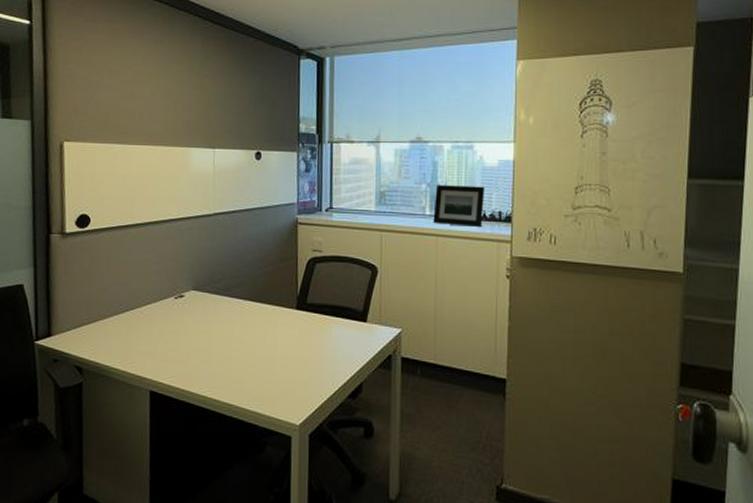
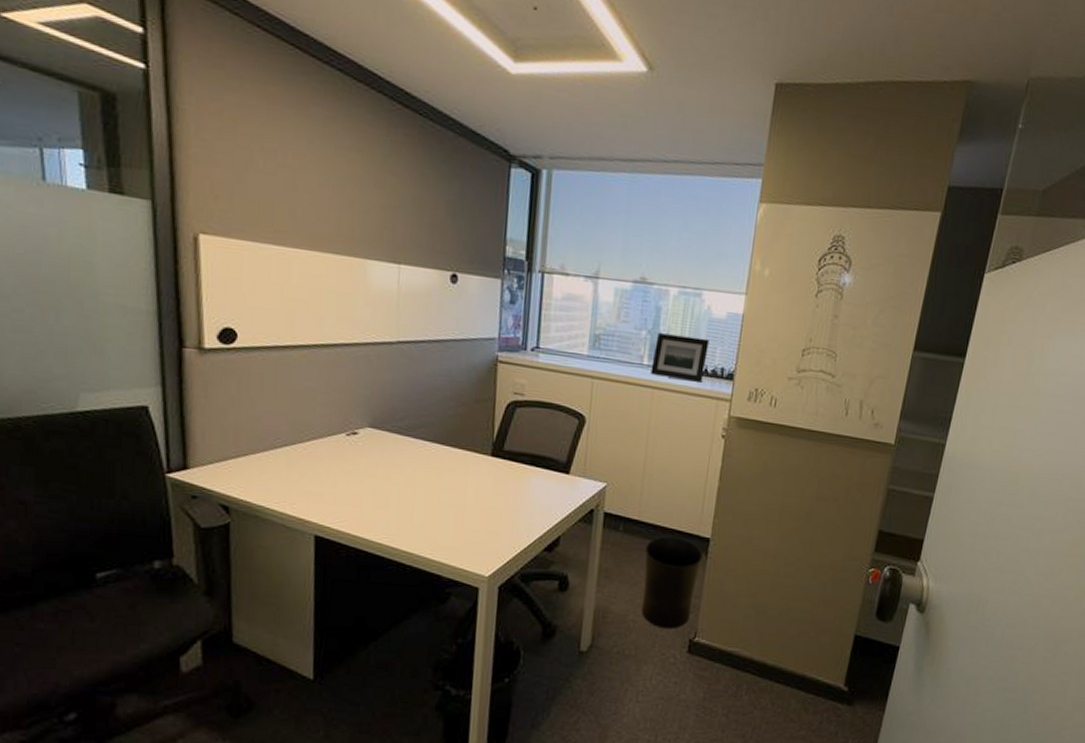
waste bin: none [443,379,501,475] -> present [642,536,703,629]

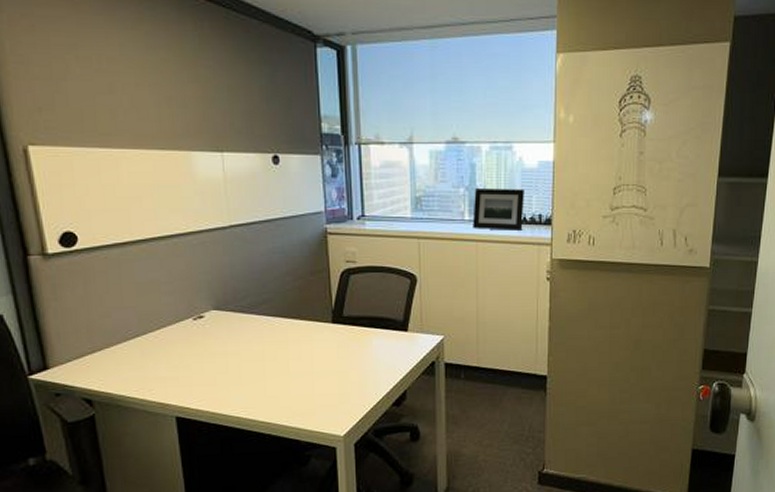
waste bin: present [642,536,703,629] -> none [487,378,542,465]

